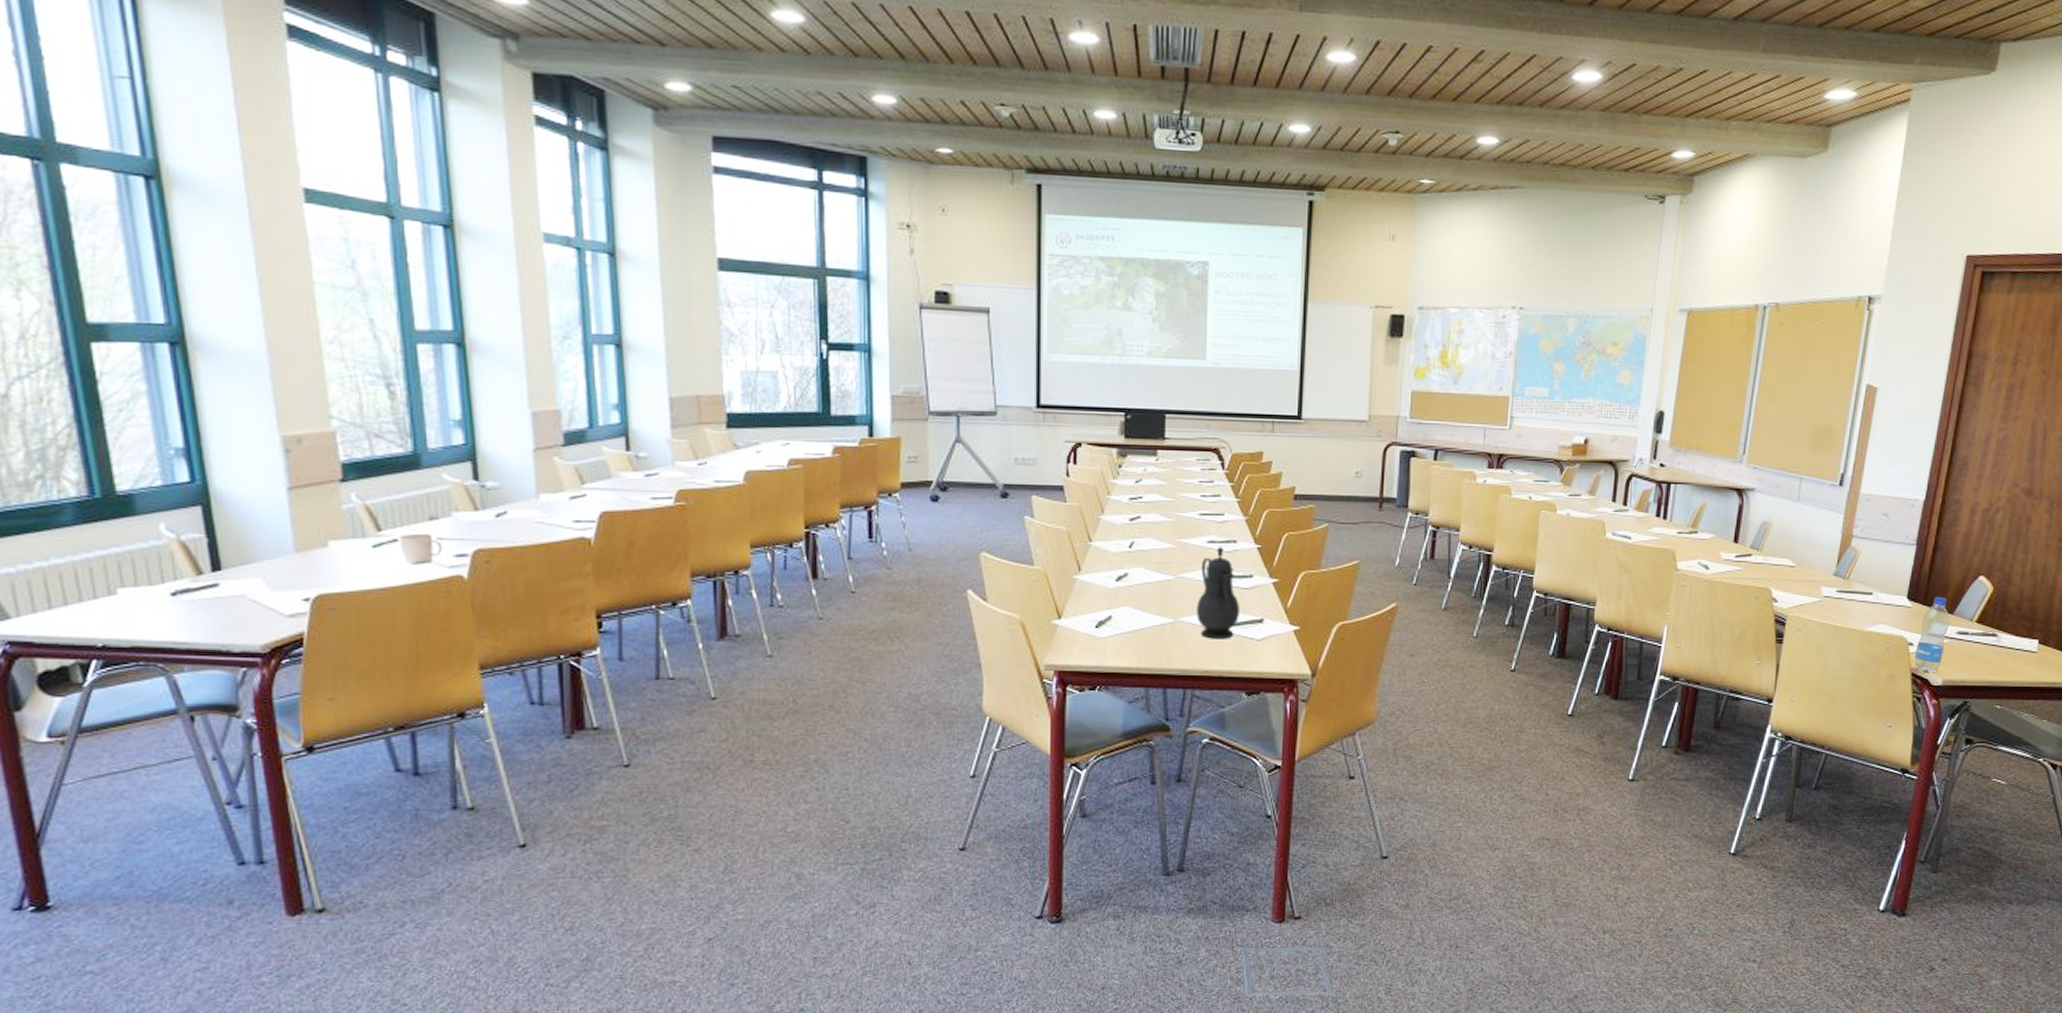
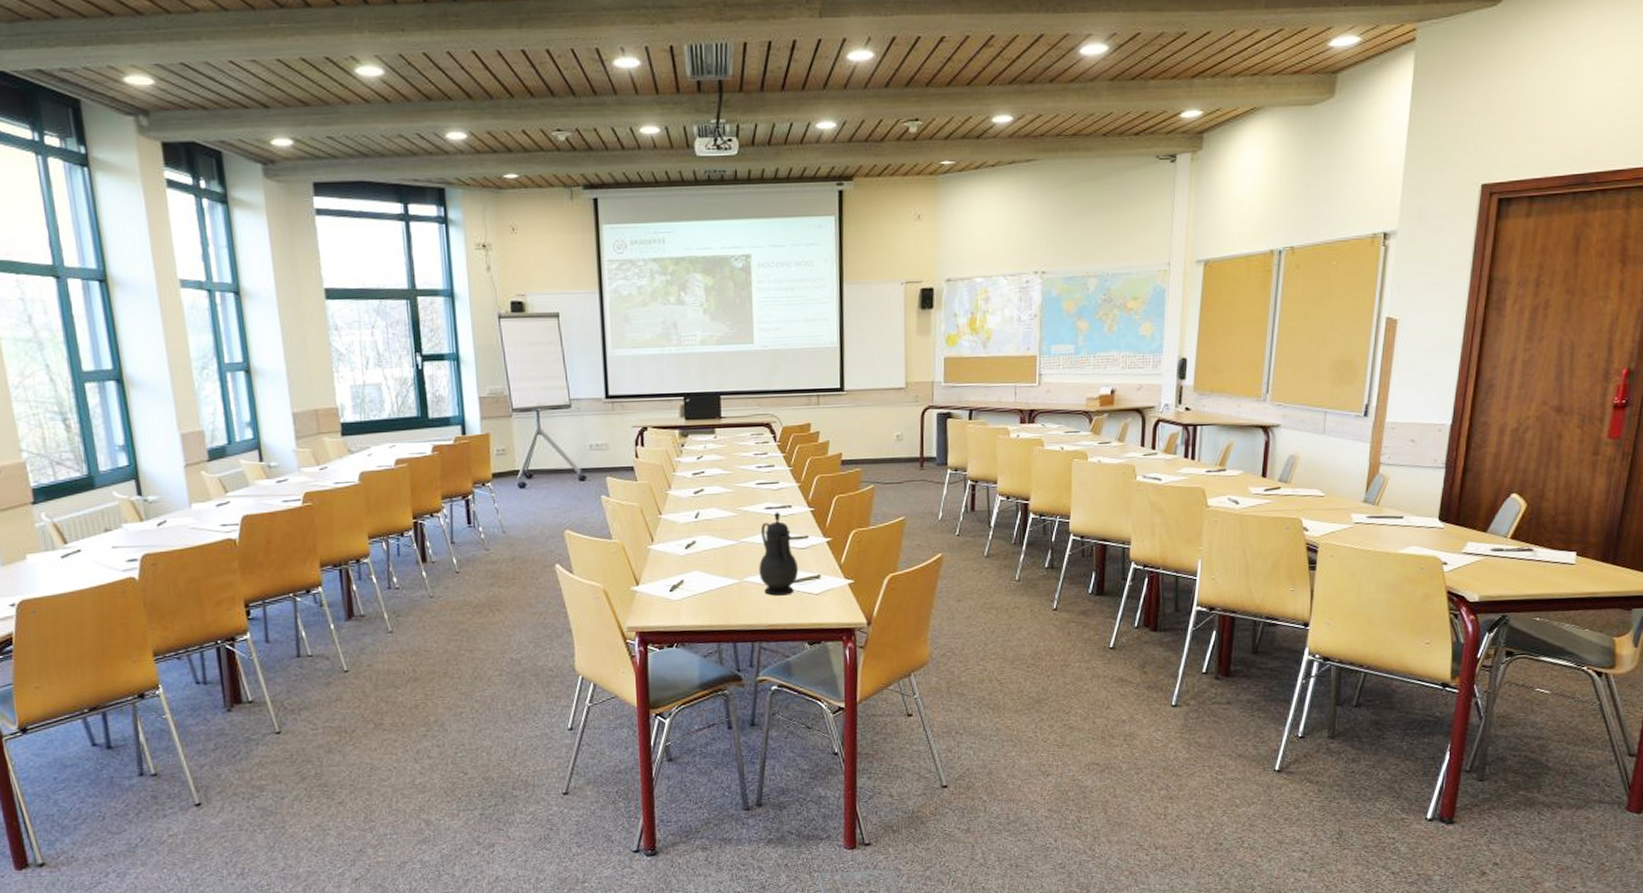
mug: present [399,533,443,565] -> none [82,543,117,571]
bottle: present [1913,596,1950,673] -> none [1448,515,1483,590]

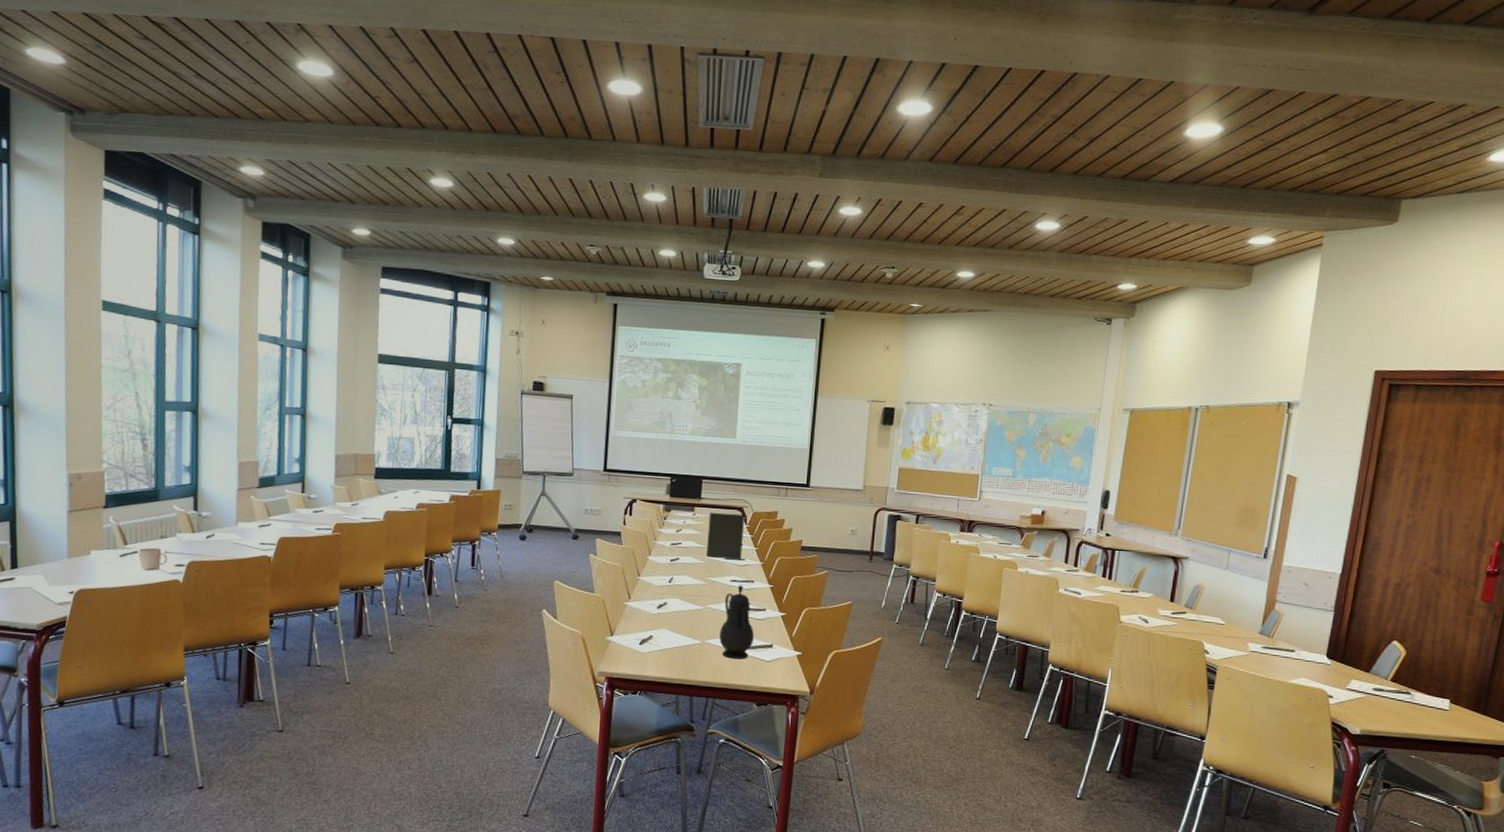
mug: none [82,543,117,571] -> present [138,547,168,571]
binder: none [732,430,775,484] -> present [706,512,744,560]

